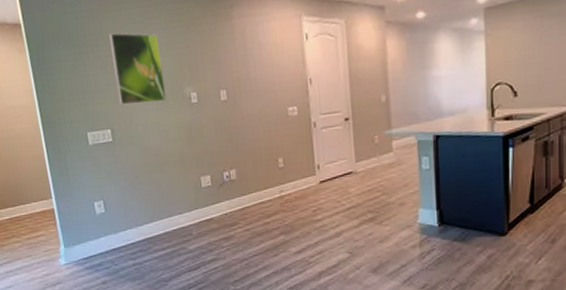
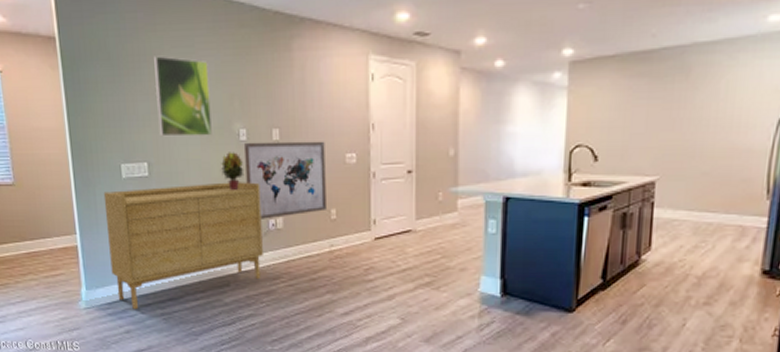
sideboard: none [73,139,220,263] -> present [103,182,263,310]
potted plant: none [176,114,198,149] -> present [221,152,244,191]
wall art: none [195,97,274,173] -> present [243,141,326,219]

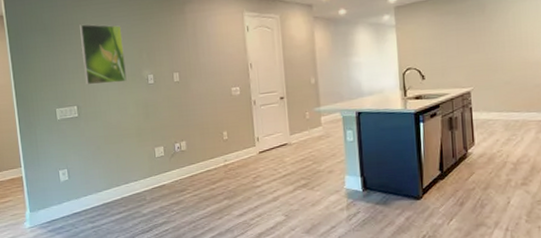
sideboard: present [103,182,263,310] -> none [42,115,172,226]
potted plant: present [221,152,244,191] -> none [135,93,154,124]
wall art: present [243,141,326,219] -> none [151,79,219,144]

